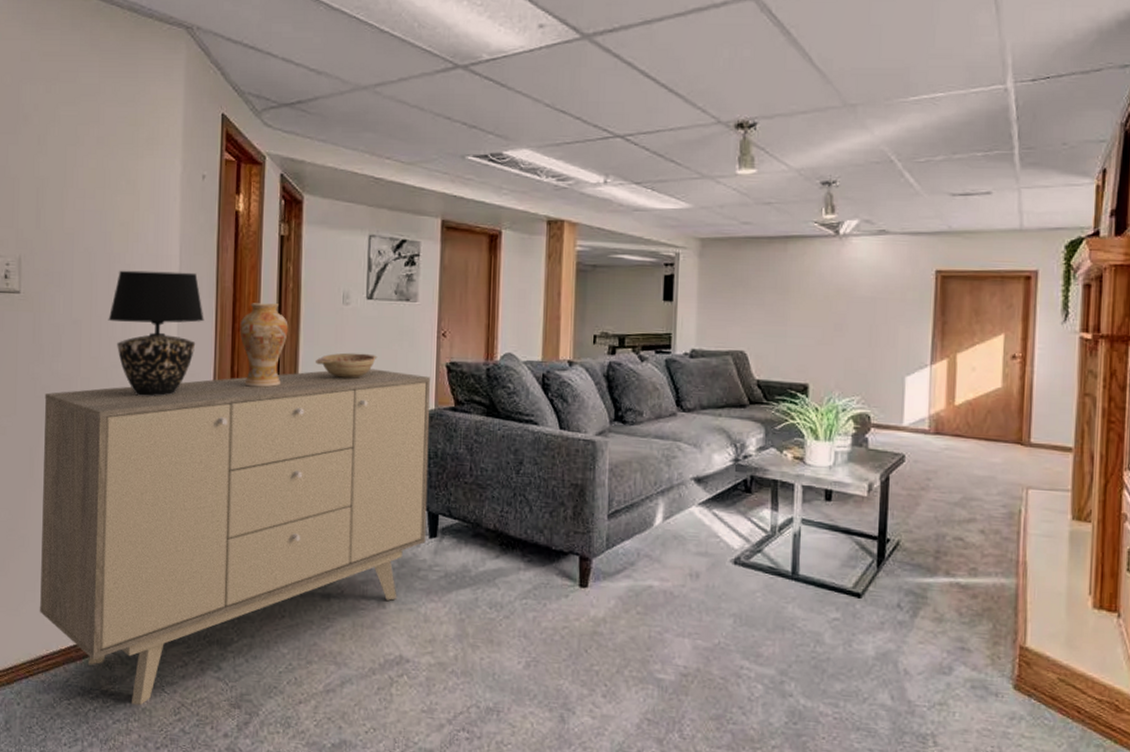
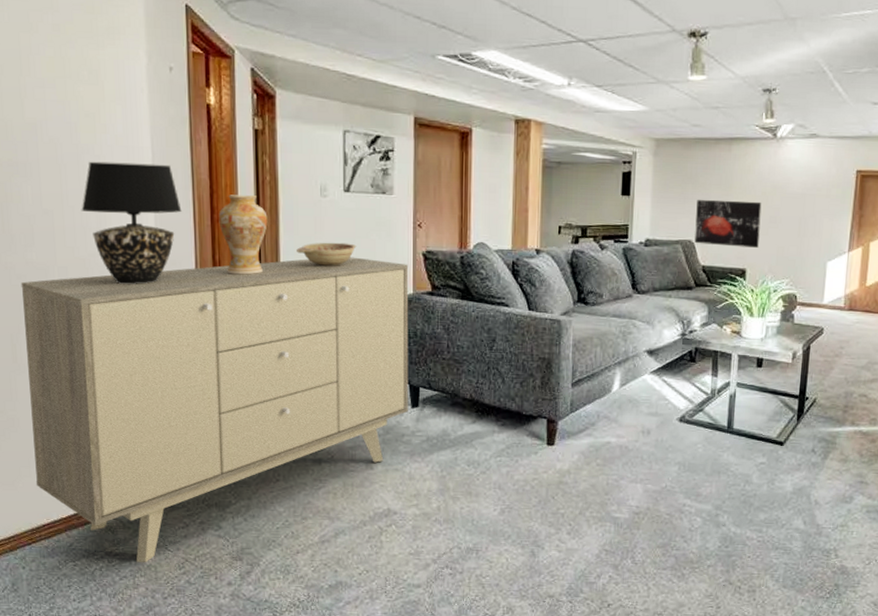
wall art: none [747,304,824,360] -> present [694,199,762,248]

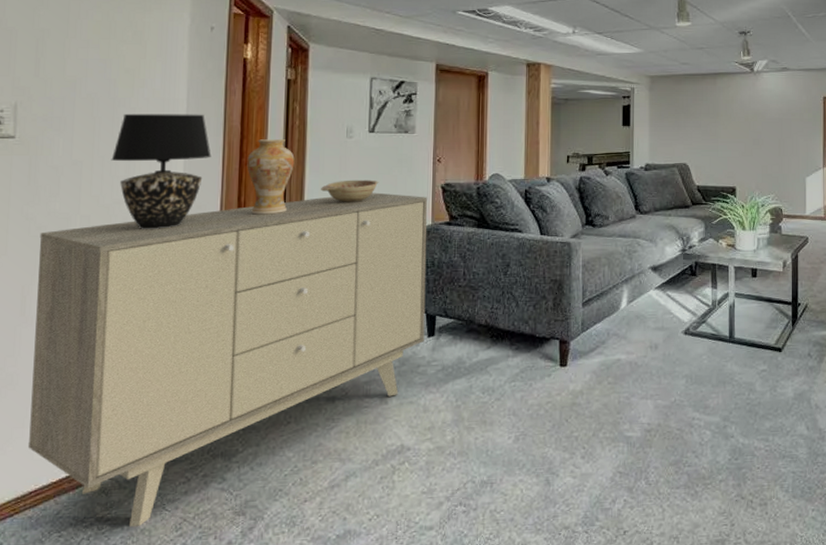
wall art: present [694,199,762,248] -> none [689,126,745,167]

